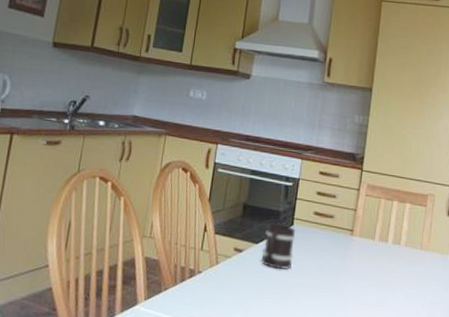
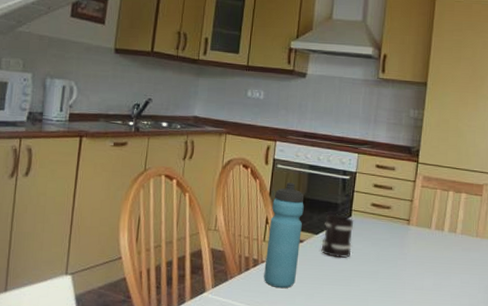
water bottle: none [200,188,245,302] -> present [264,182,305,289]

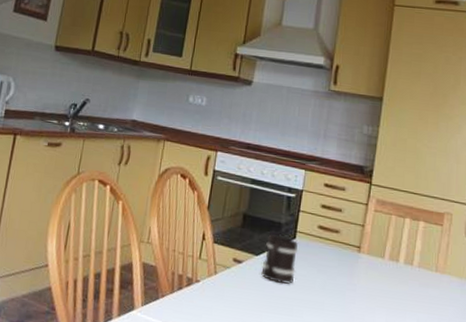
water bottle: present [264,182,305,289] -> none [197,196,245,313]

